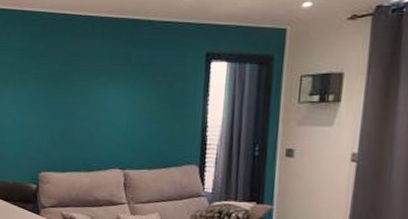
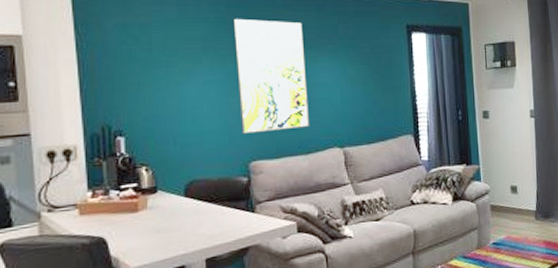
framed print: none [35,46,98,149] -> present [234,18,310,134]

